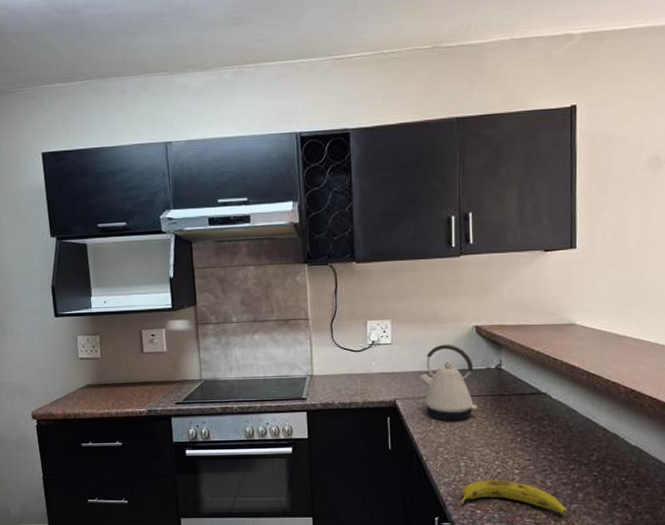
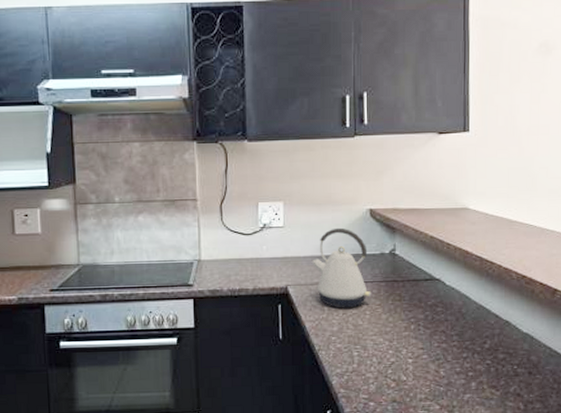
fruit: present [460,480,568,514] -> none [353,370,461,404]

